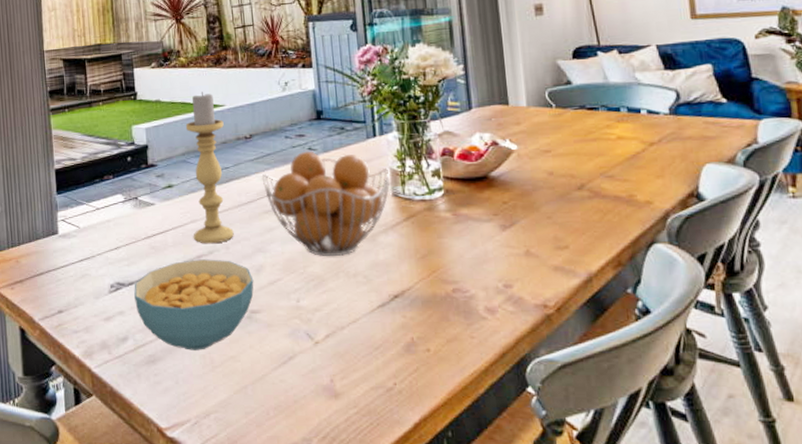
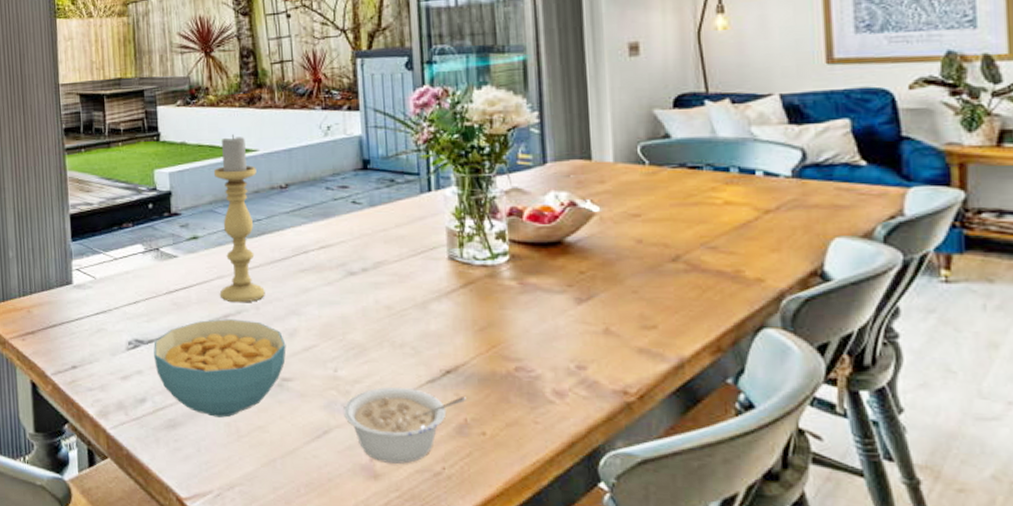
fruit basket: present [261,150,391,257] -> none [298,204,447,324]
legume: none [306,312,412,382] -> present [344,386,466,464]

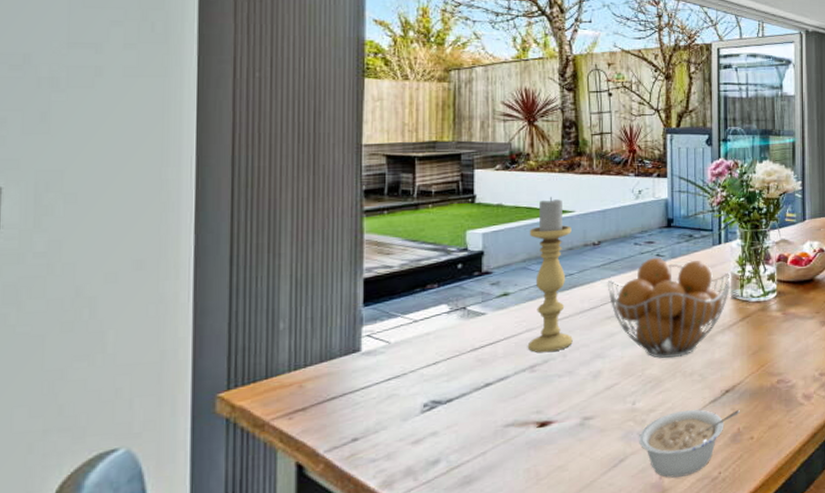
cereal bowl: present [153,319,286,418] -> none [452,368,590,466]
fruit basket: none [298,204,447,324] -> present [607,257,732,359]

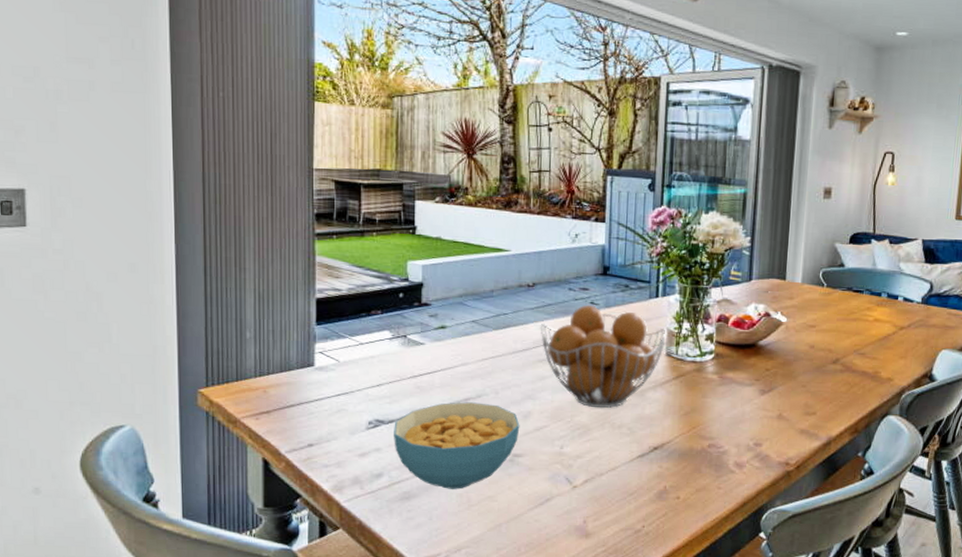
cereal bowl: none [452,368,590,466] -> present [394,402,520,490]
candle holder: present [528,197,573,353] -> none [463,234,507,388]
legume: present [639,409,740,478] -> none [565,460,667,524]

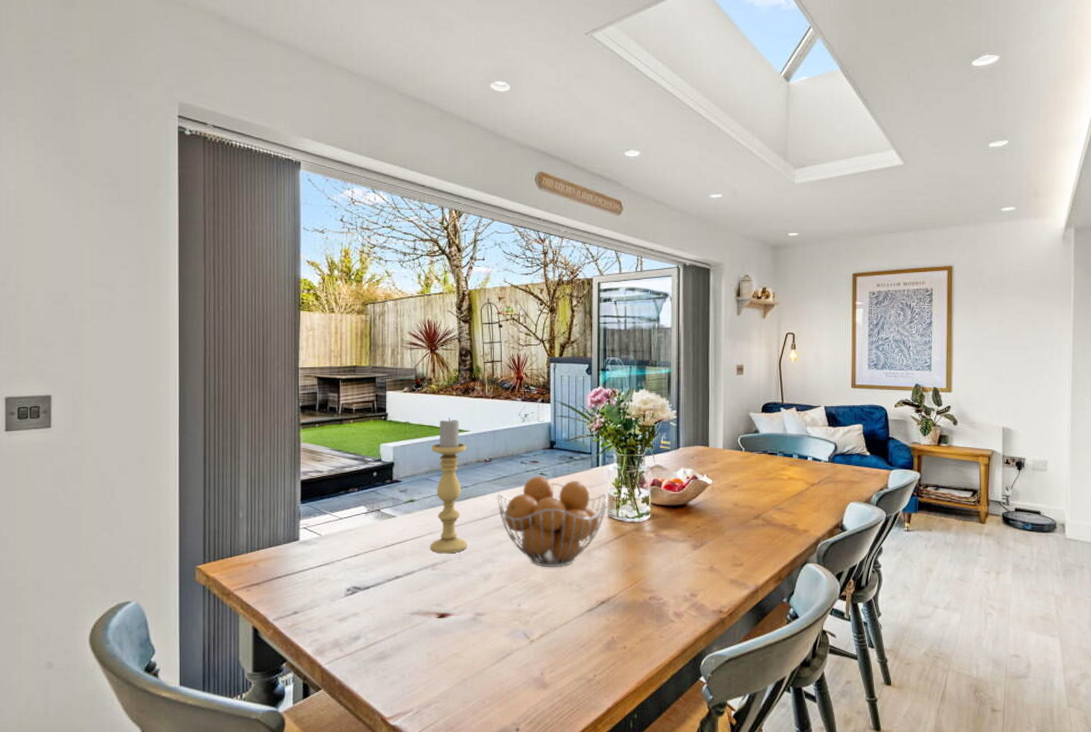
cereal bowl: present [394,402,520,490] -> none [369,567,482,648]
candle holder: none [463,234,507,388] -> present [430,417,467,554]

